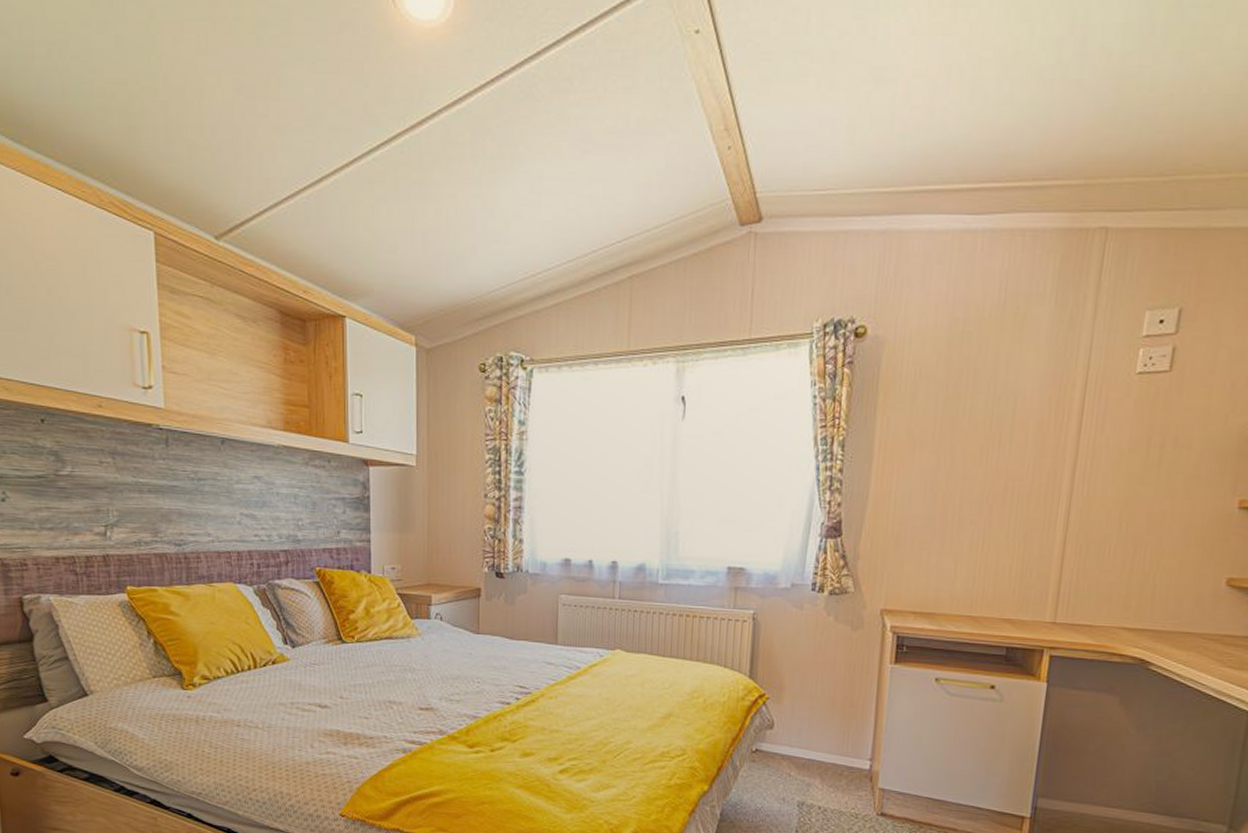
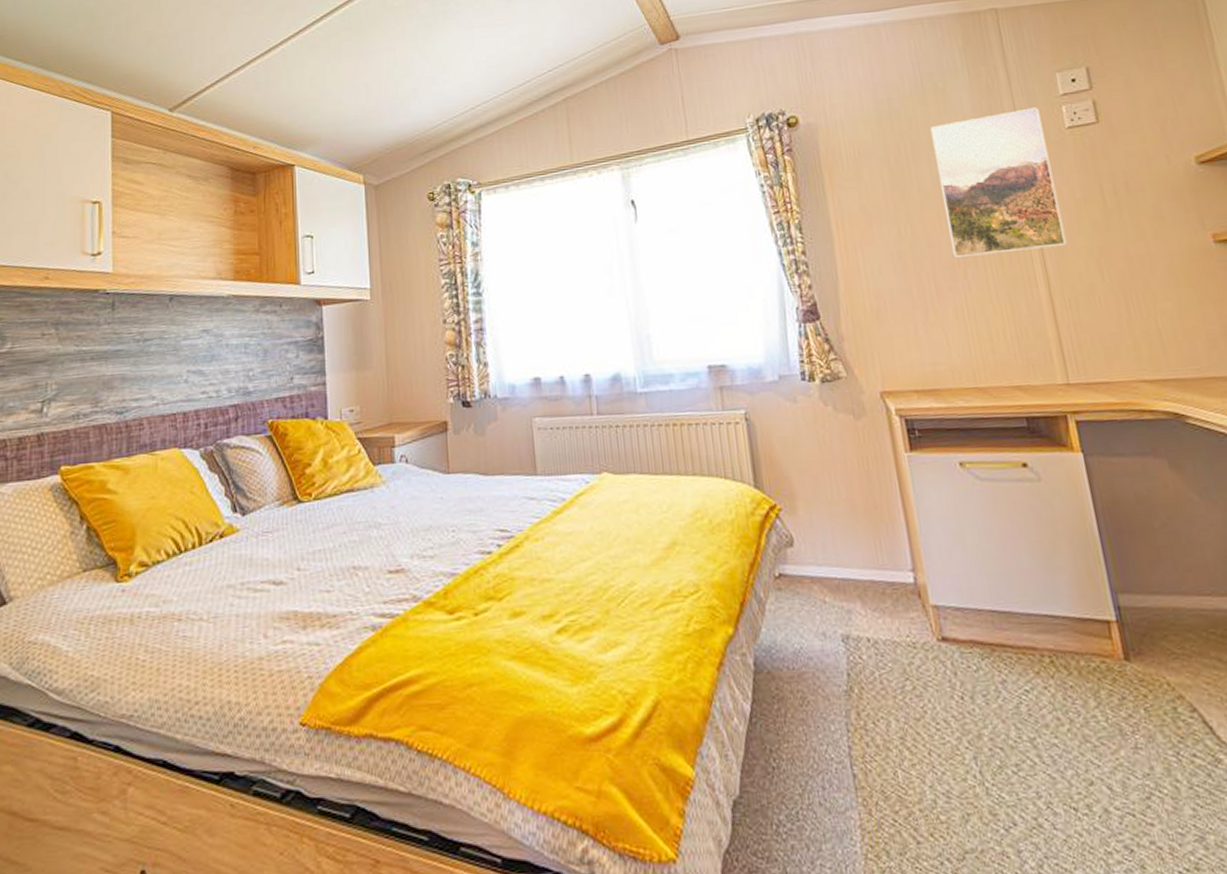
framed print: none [983,346,1116,495] -> present [930,107,1067,259]

